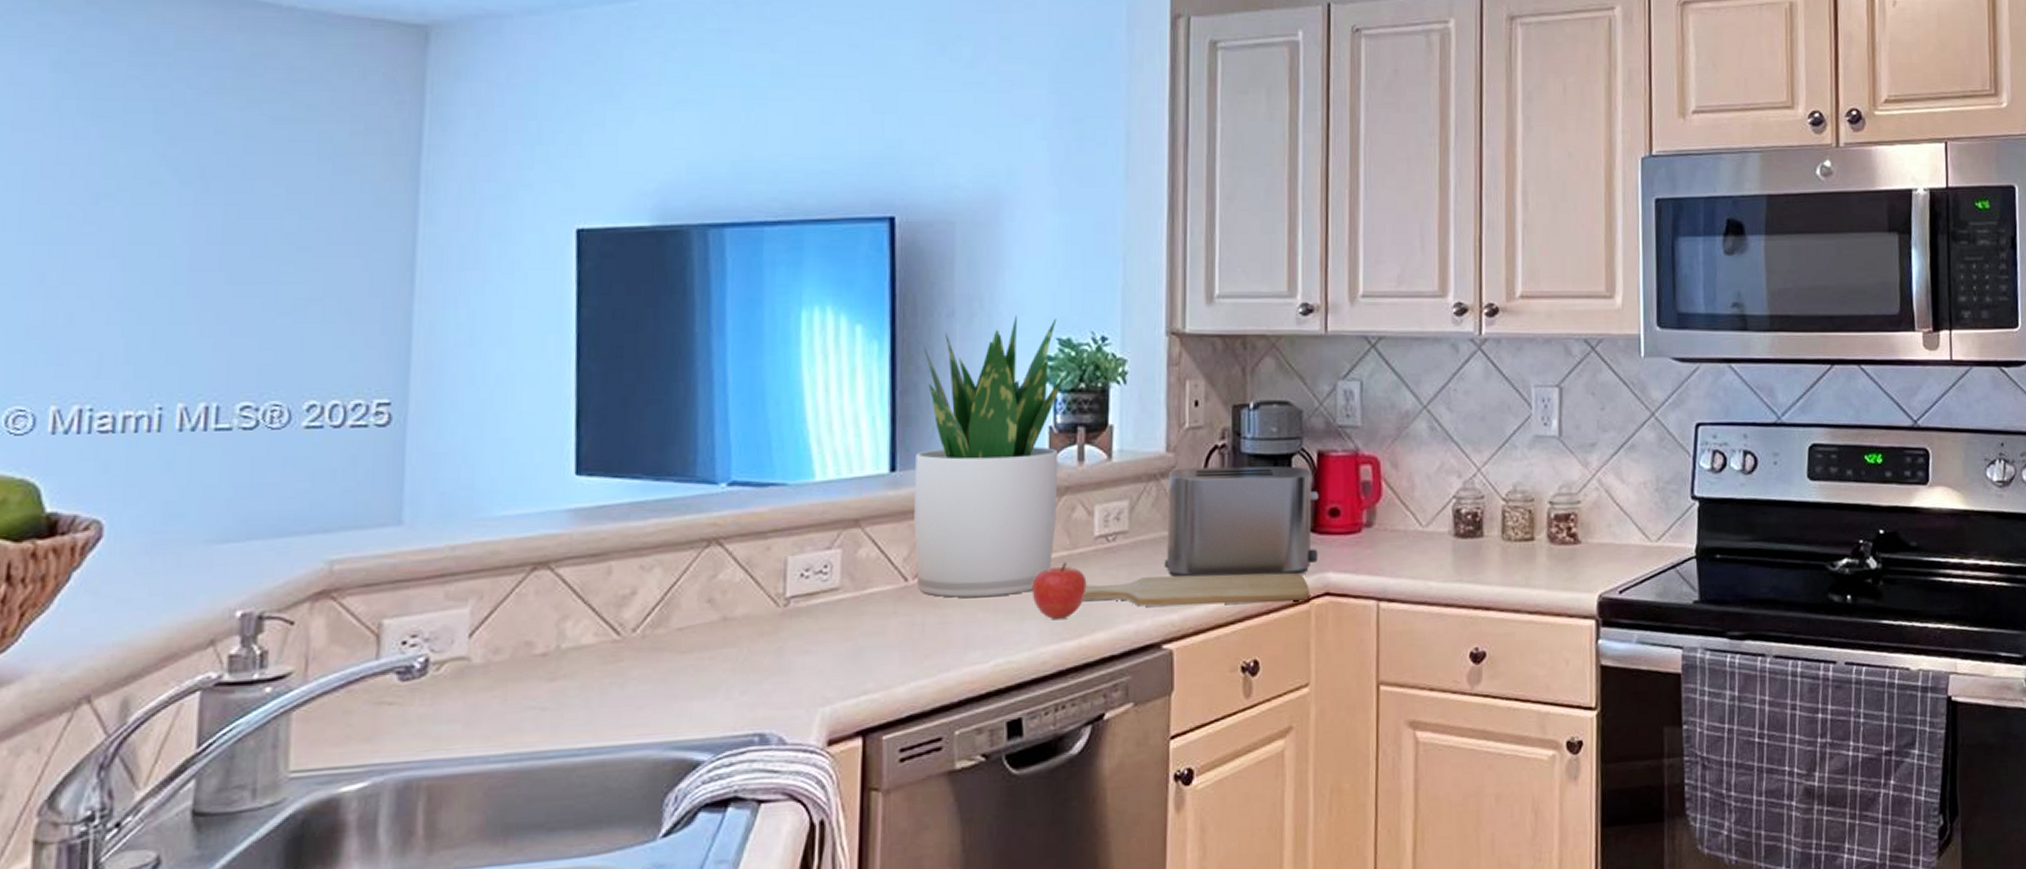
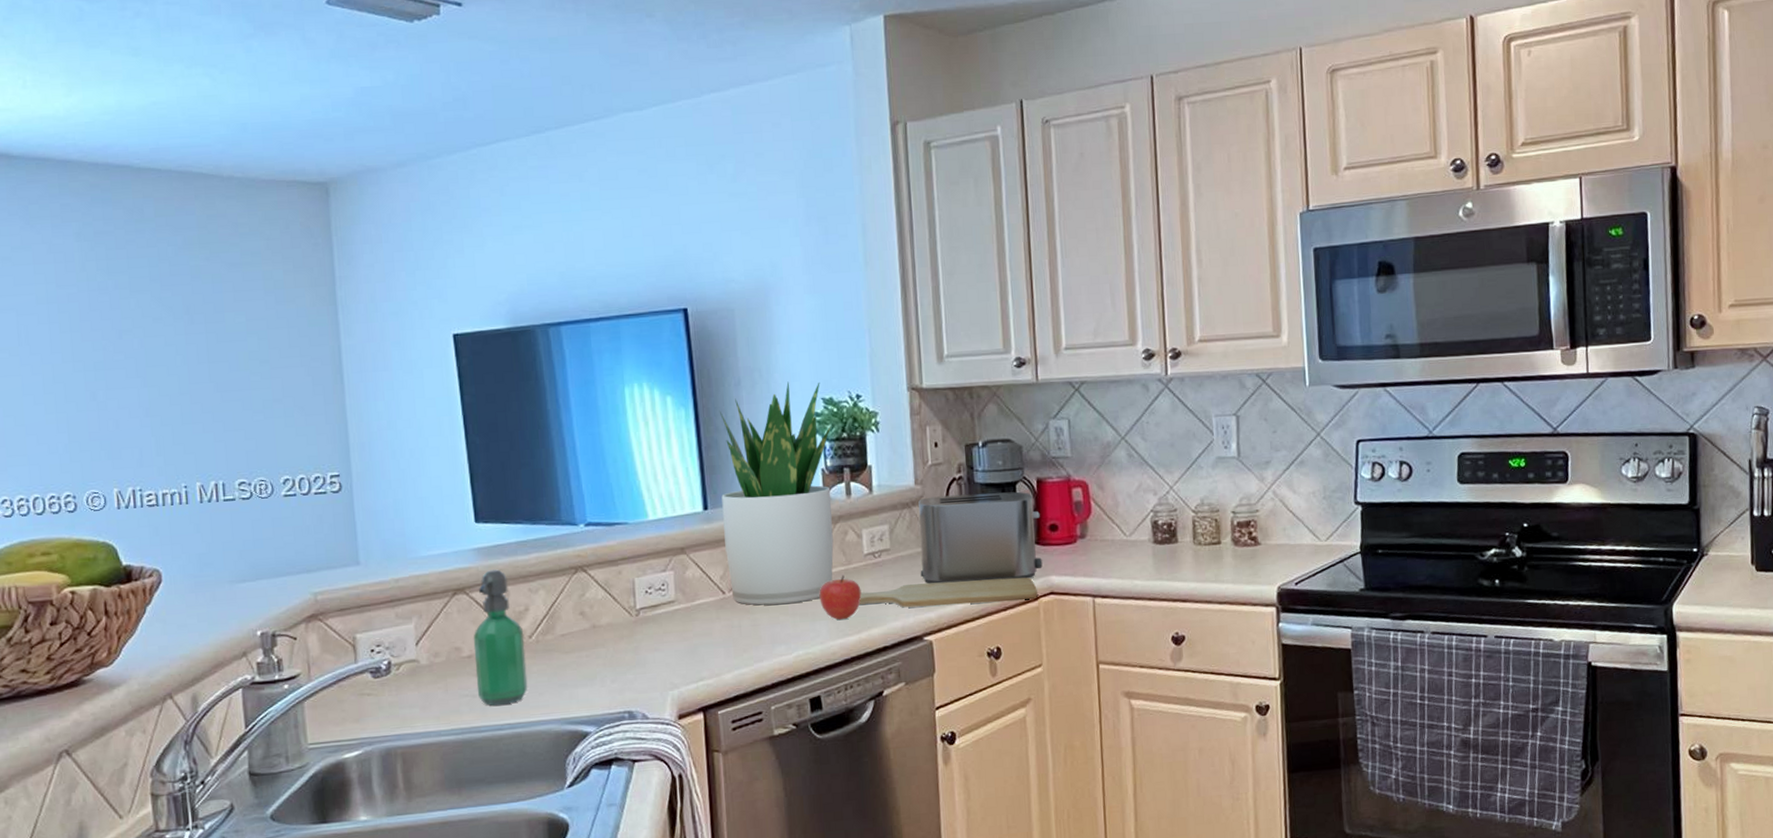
soap dispenser: none [549,538,626,722] -> present [473,569,528,706]

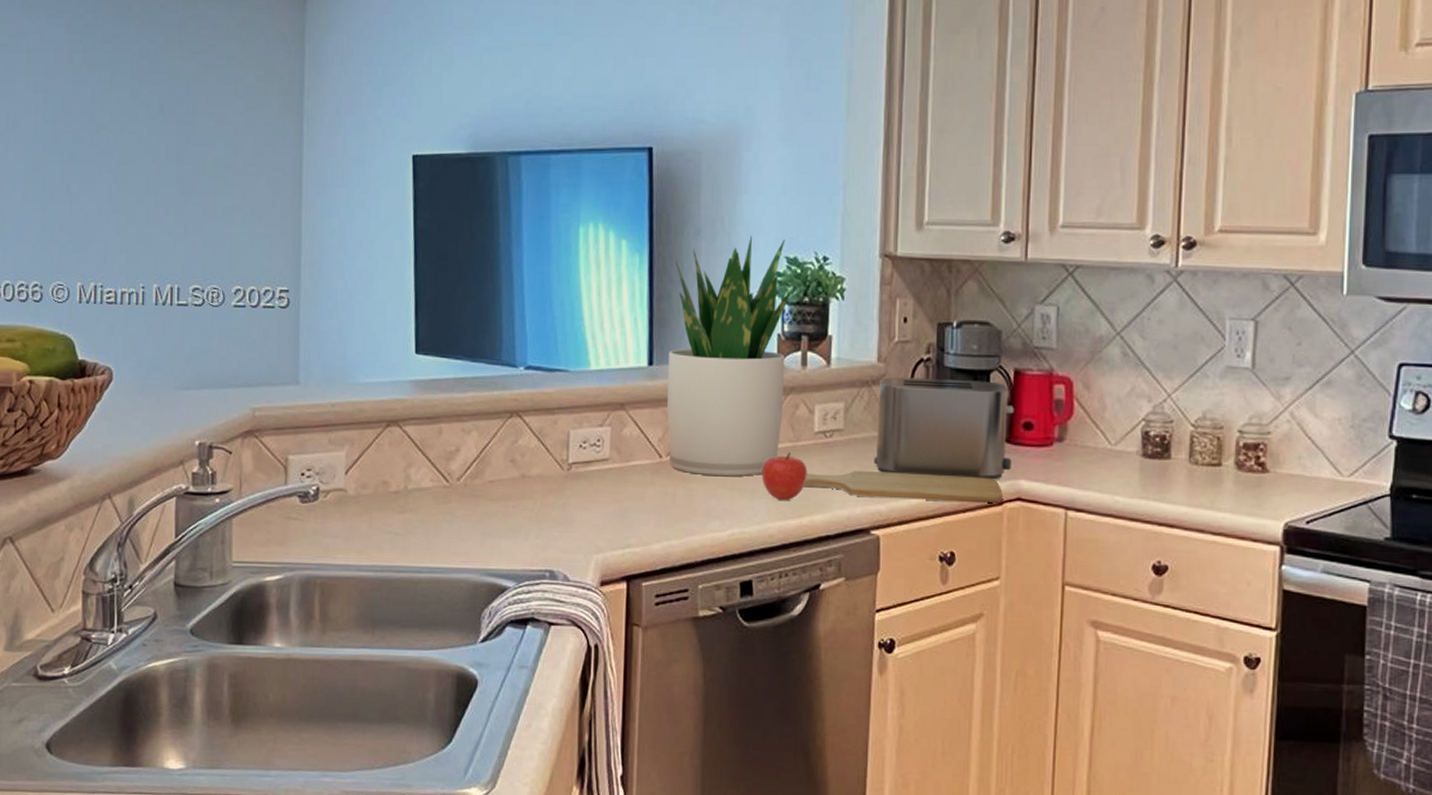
soap dispenser: present [473,569,528,706] -> none [400,404,453,547]

